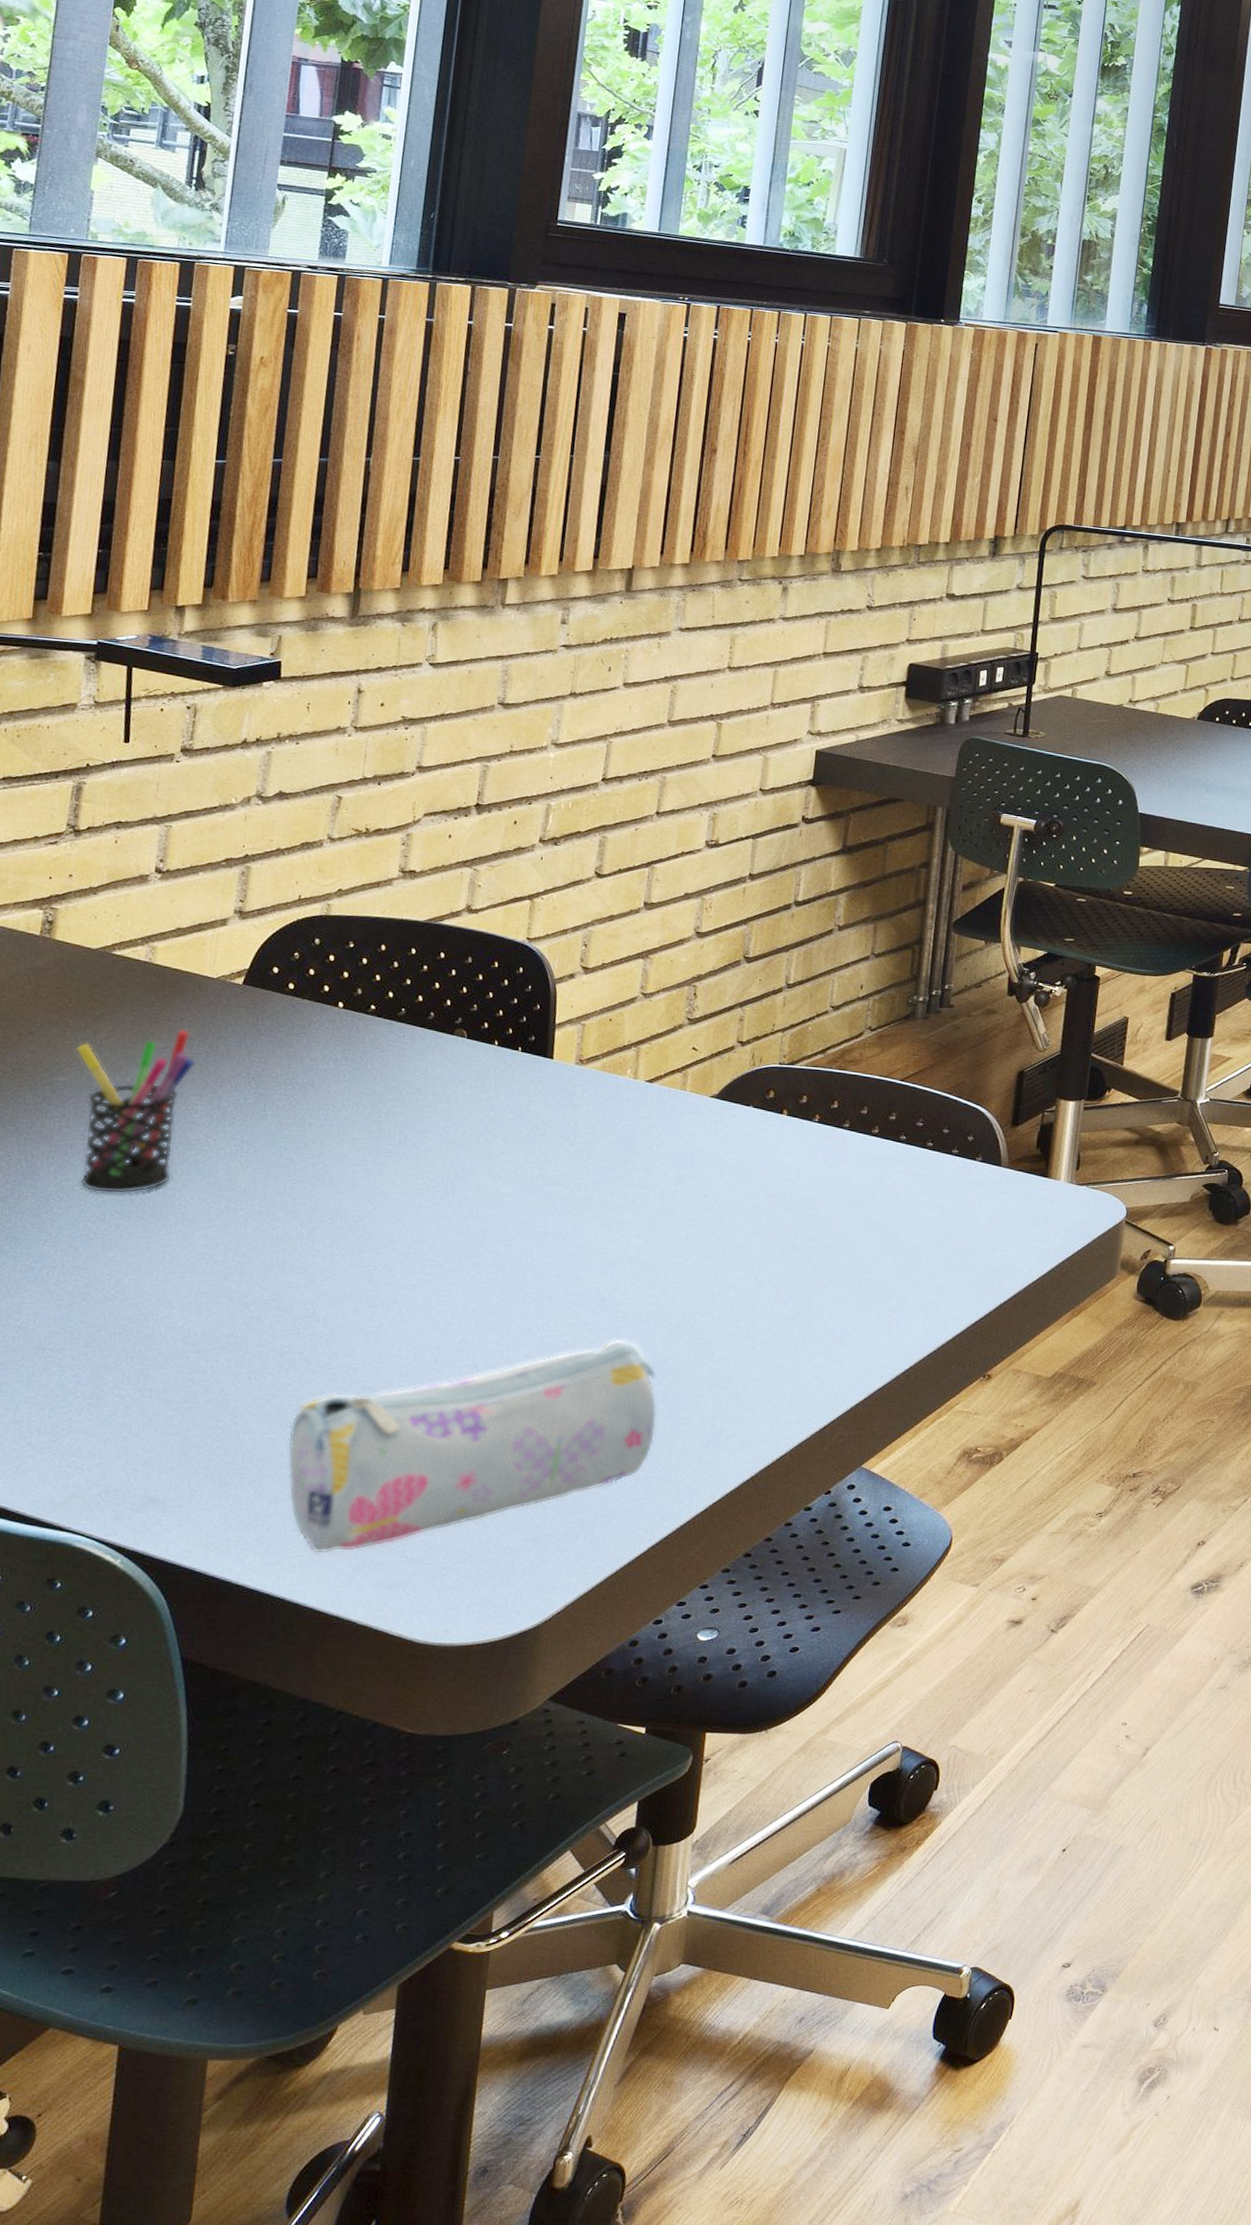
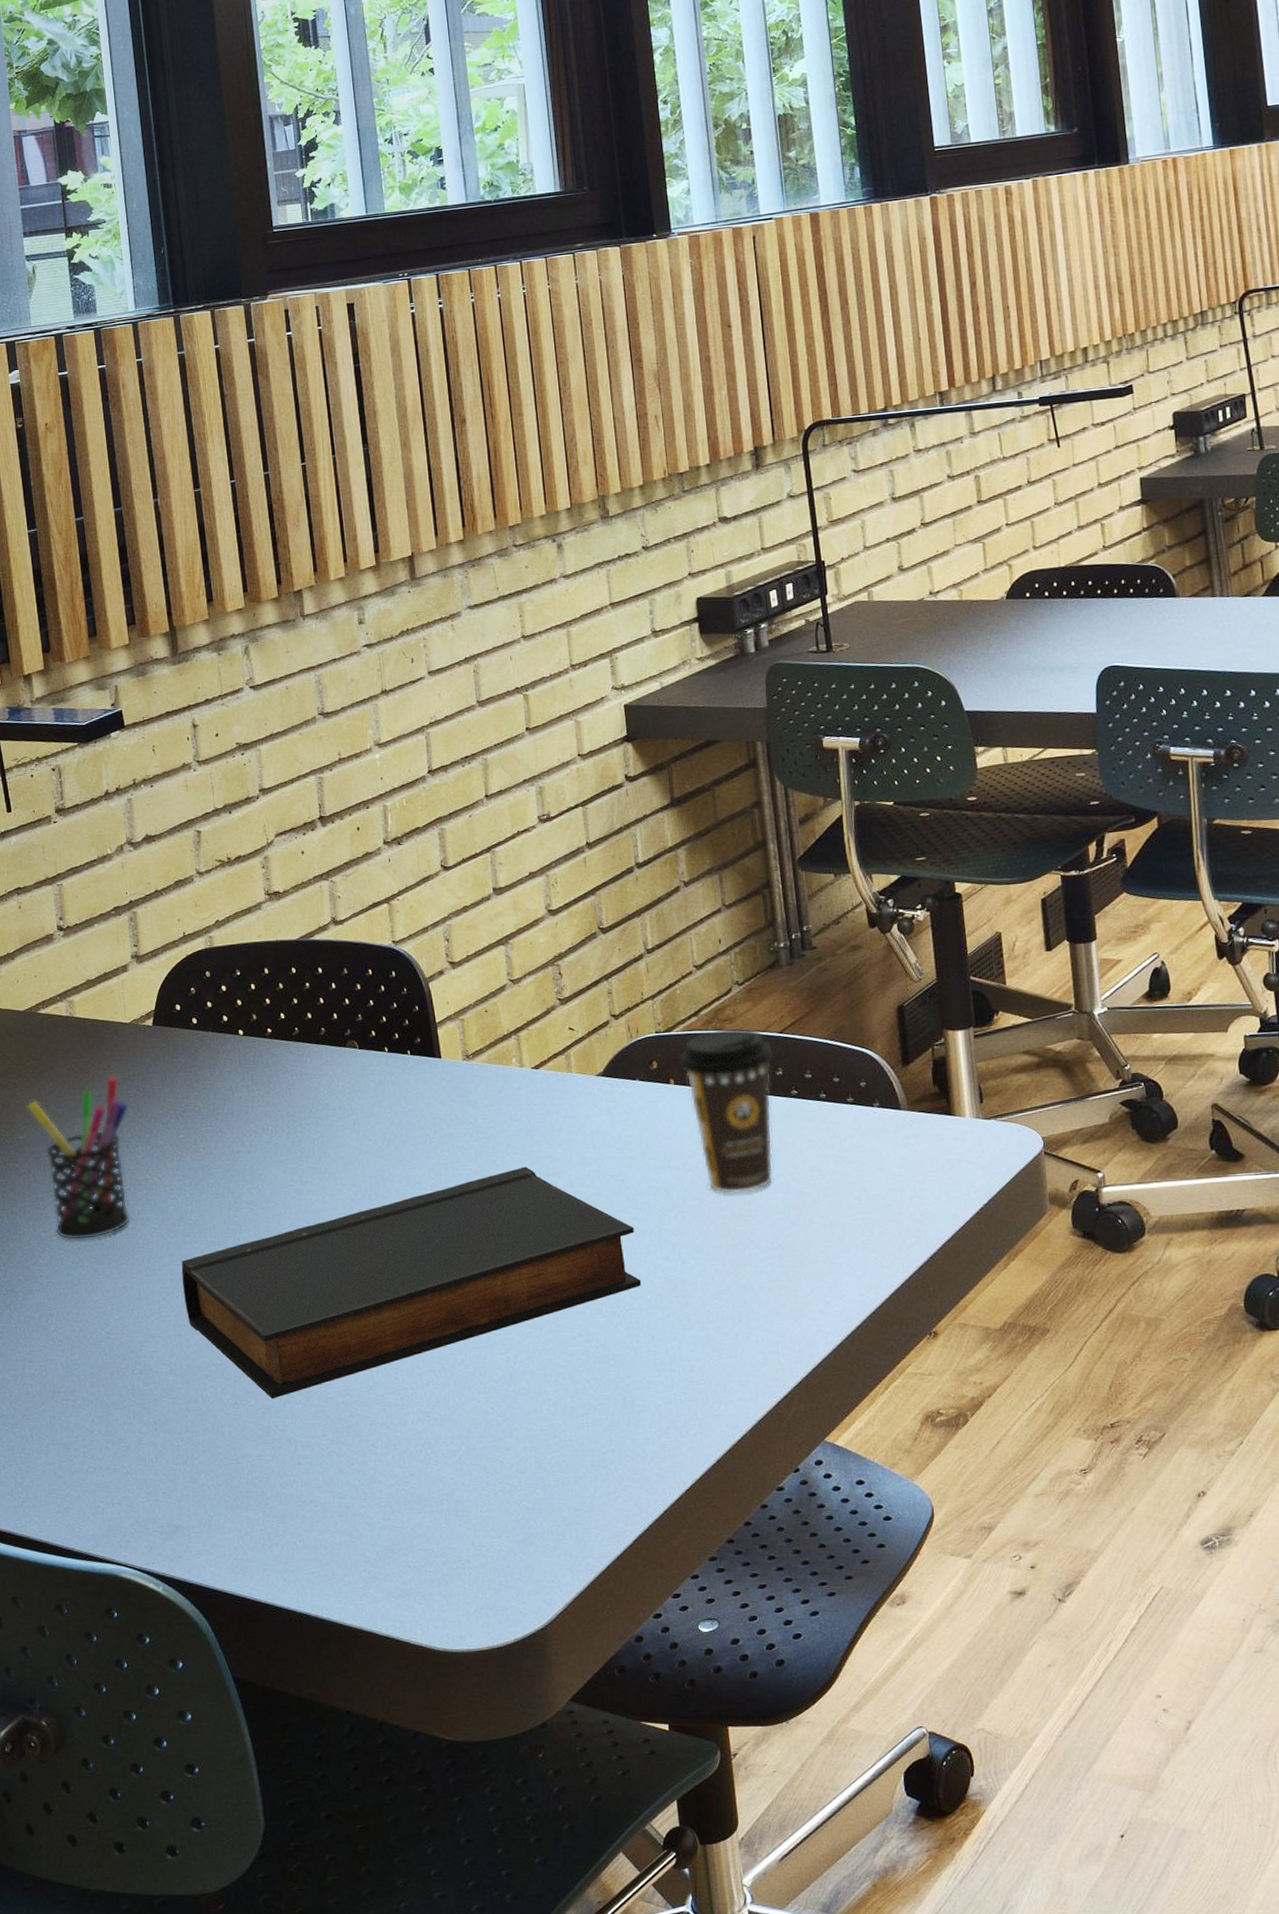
book: none [213,1175,716,1378] -> present [181,1166,642,1400]
pencil case: present [287,1339,658,1555] -> none [281,1331,616,1570]
coffee cup: none [796,1069,892,1227] -> present [679,1027,774,1195]

